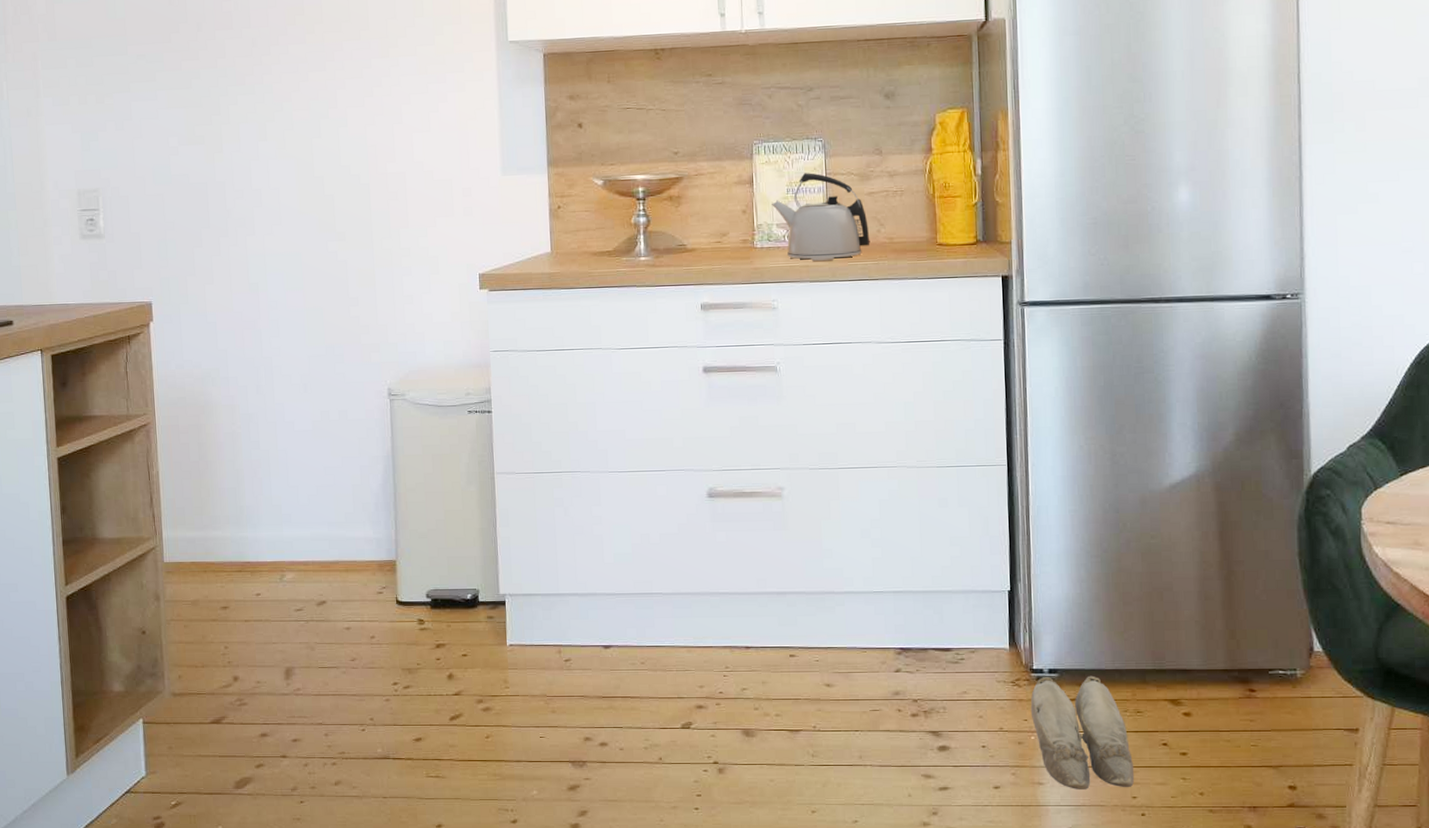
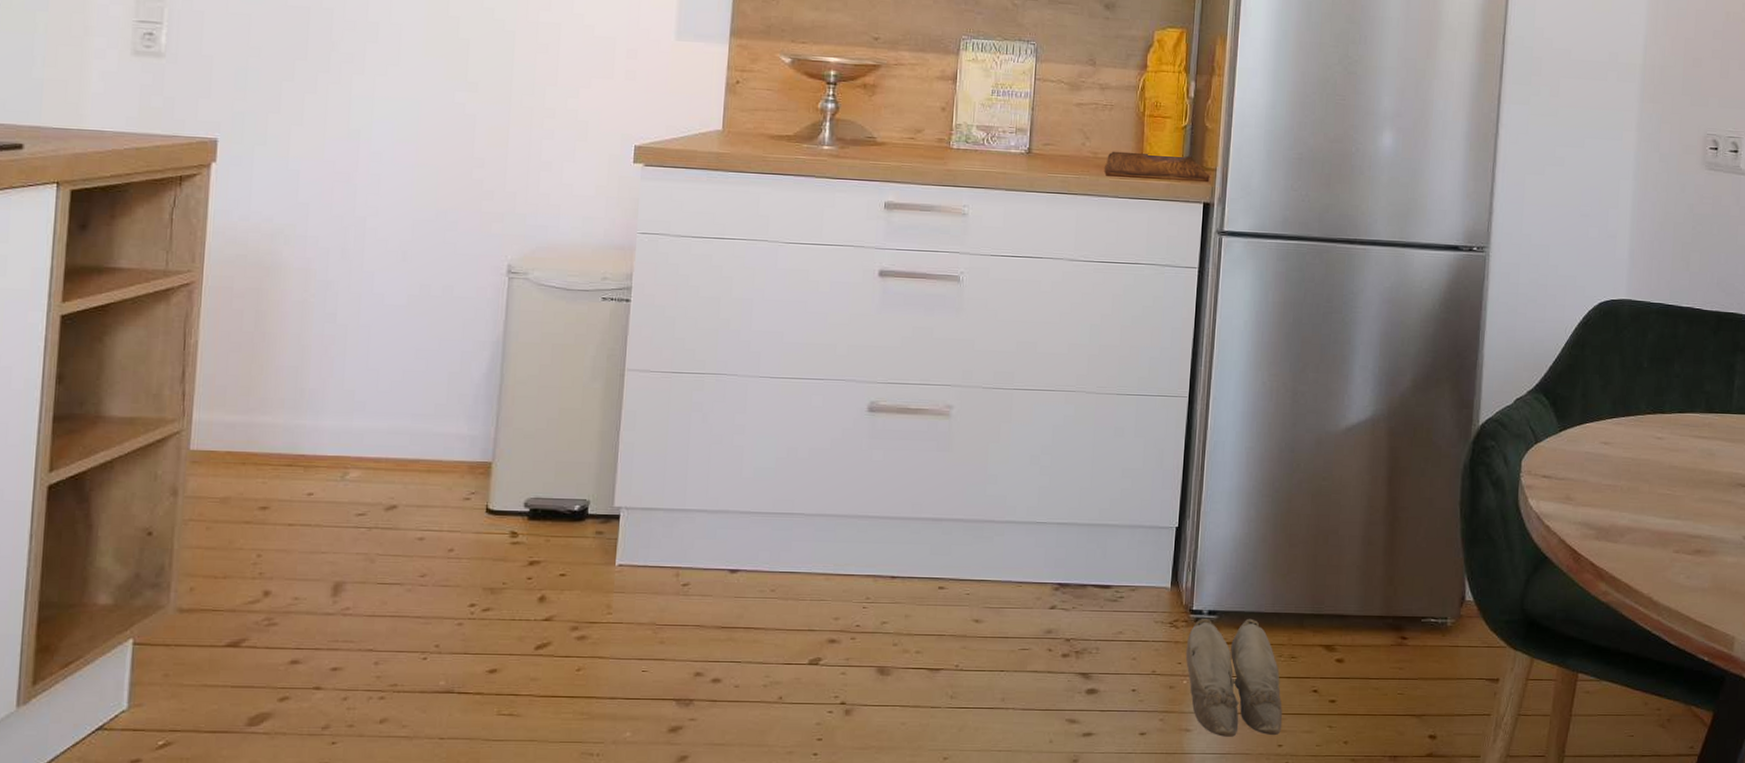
kettle: present [772,173,870,263] -> none [974,75,1074,172]
cutting board: none [902,232,1006,260] -> present [1105,151,1210,183]

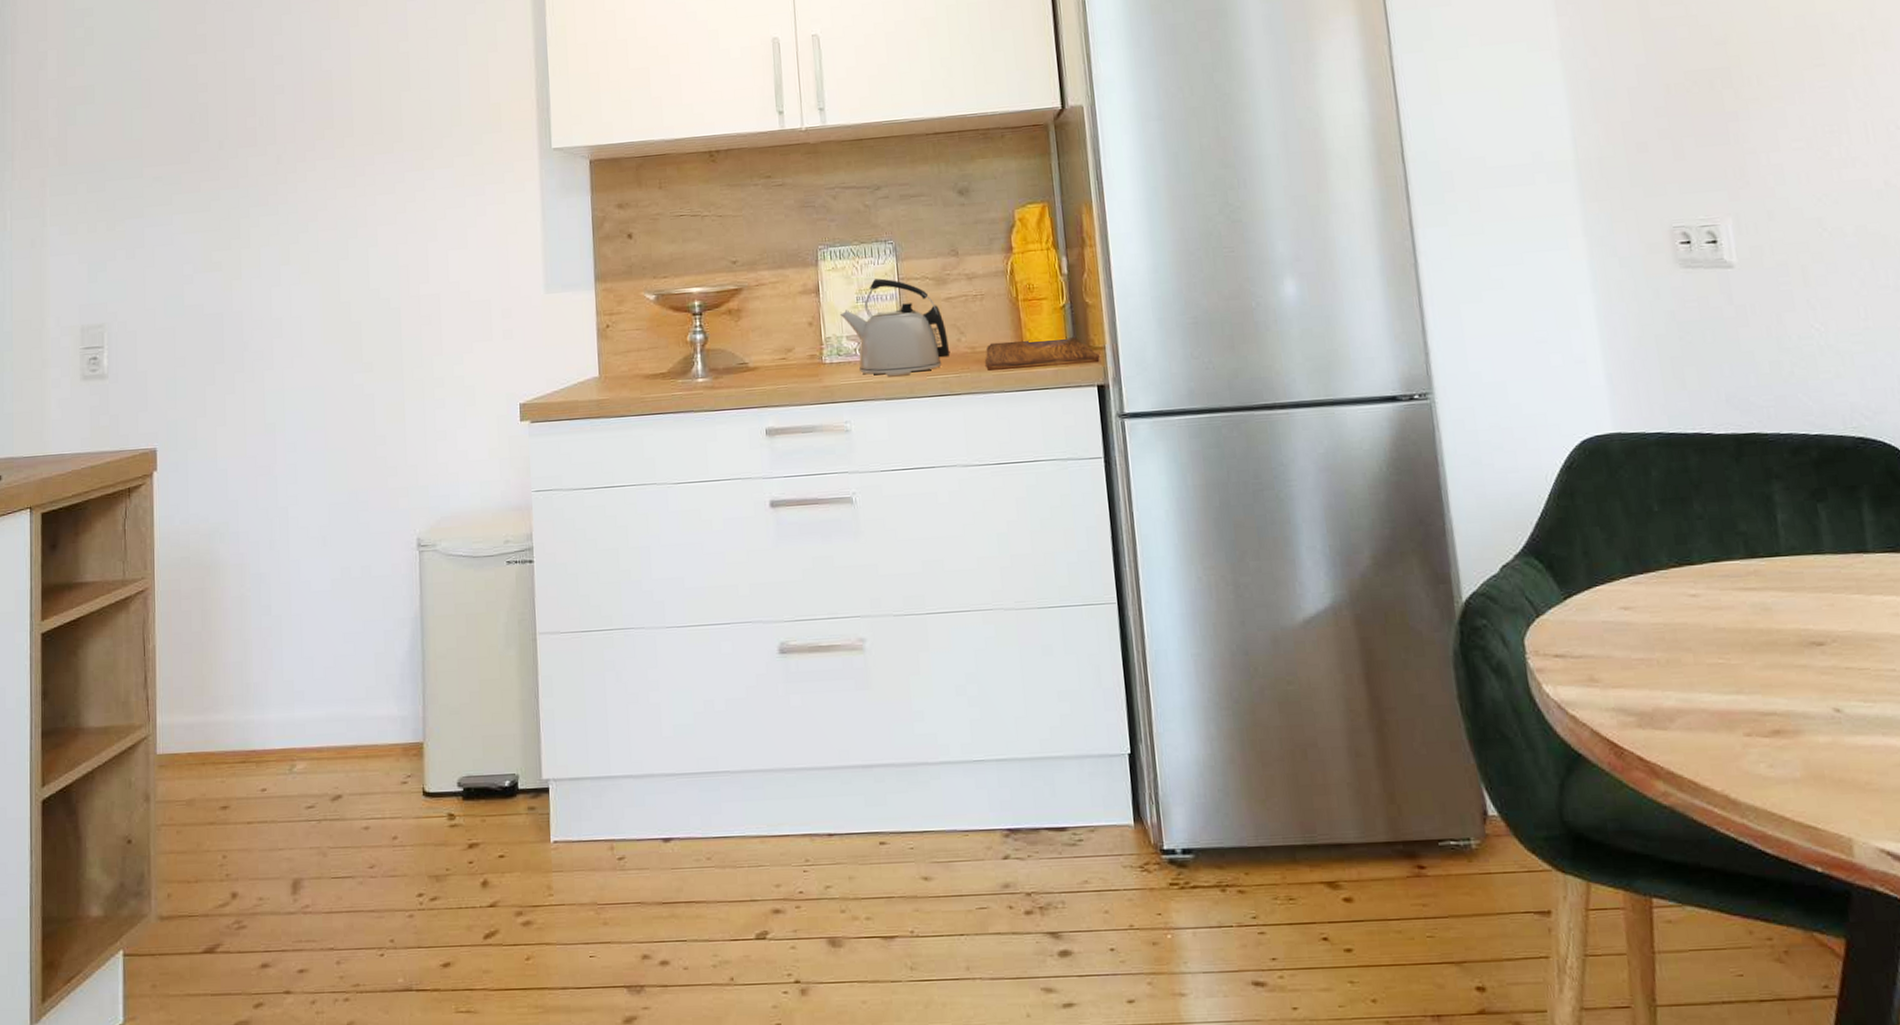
kettle: none [974,75,1074,172] -> present [840,278,950,378]
slippers: present [1185,618,1283,737] -> none [1163,855,1293,1001]

